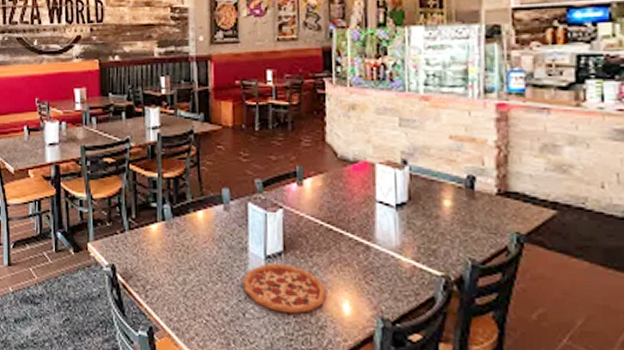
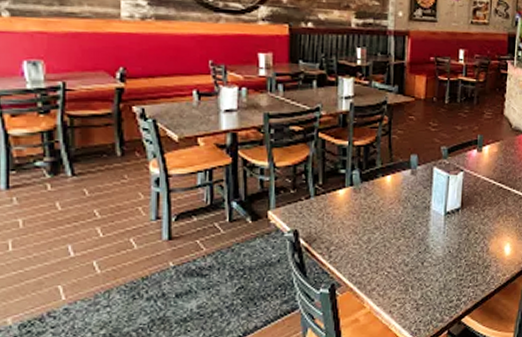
pizza: present [243,262,327,314] -> none [424,217,494,259]

